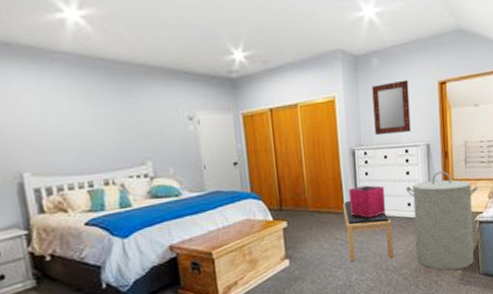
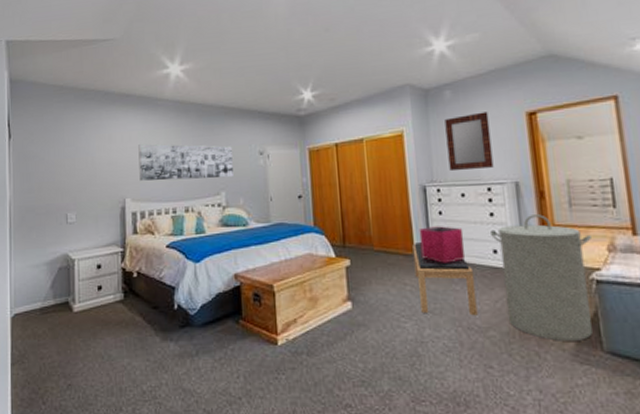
wall art: none [32,107,160,152] -> present [138,144,233,181]

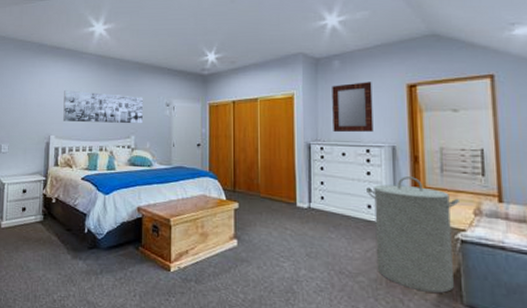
bench: present [412,242,478,316] -> none [295,193,350,262]
storage bin: present [419,226,466,263] -> none [302,180,342,213]

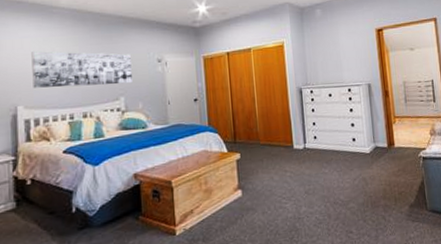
home mirror: present [332,82,374,133] -> none [316,28,353,76]
laundry hamper: present [367,177,461,293] -> none [351,109,420,206]

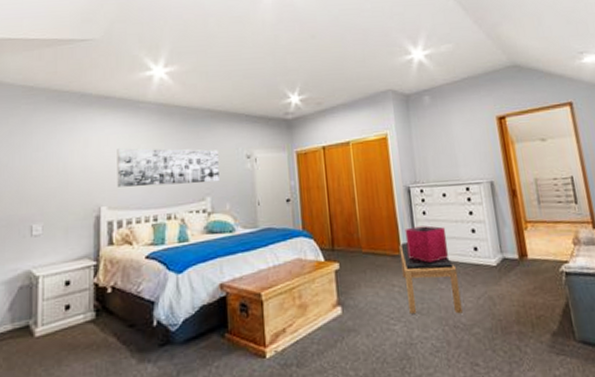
bench: none [291,135,342,194] -> present [399,243,463,314]
storage bin: none [296,121,332,152] -> present [405,225,449,263]

